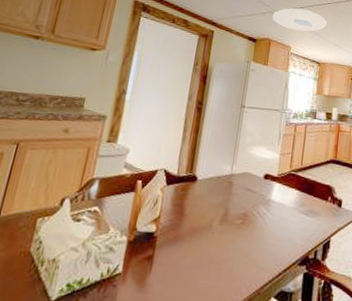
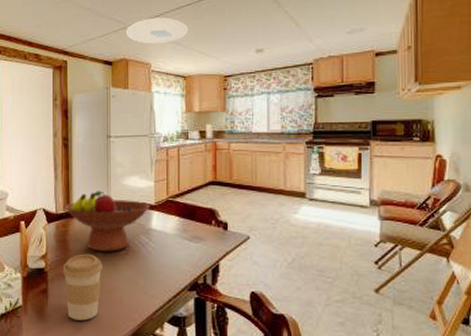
coffee cup: none [171,220,217,293] -> present [62,254,102,321]
fruit bowl: none [187,157,274,220] -> present [64,191,151,251]

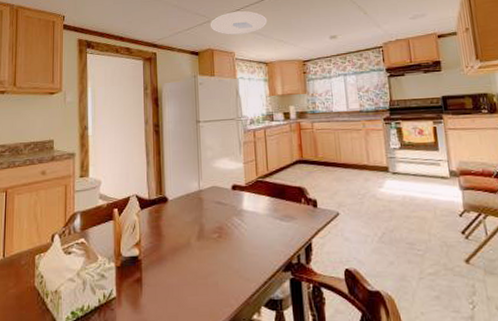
coffee cup: present [62,254,102,321] -> none [156,238,197,310]
fruit bowl: present [64,191,151,251] -> none [157,174,242,236]

